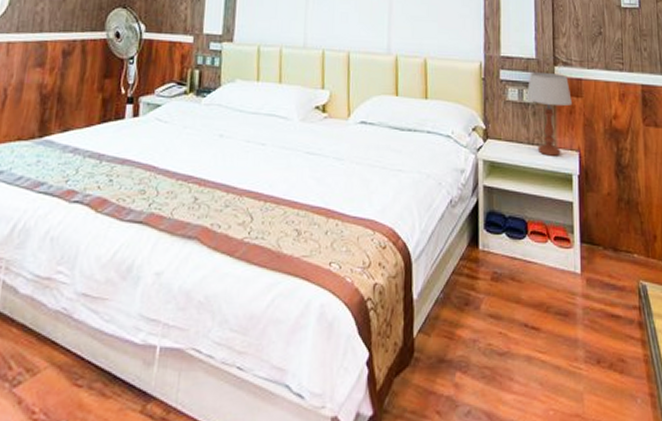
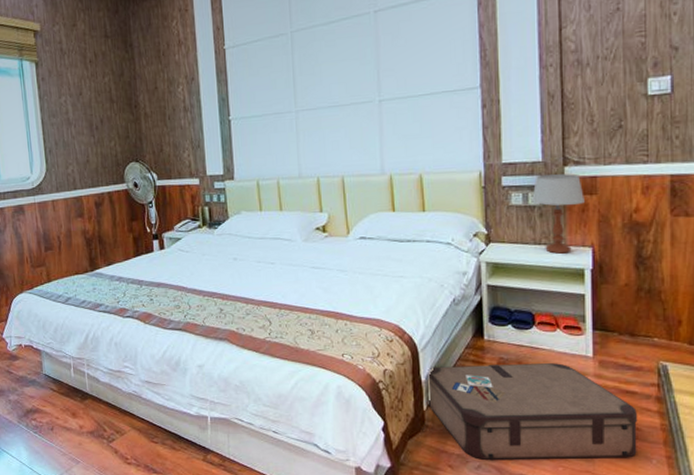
suitcase: none [419,280,623,403] -> present [427,363,638,460]

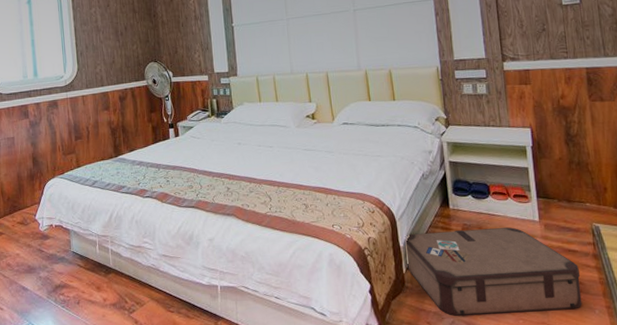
table lamp: present [532,173,586,254] -> none [480,67,523,134]

